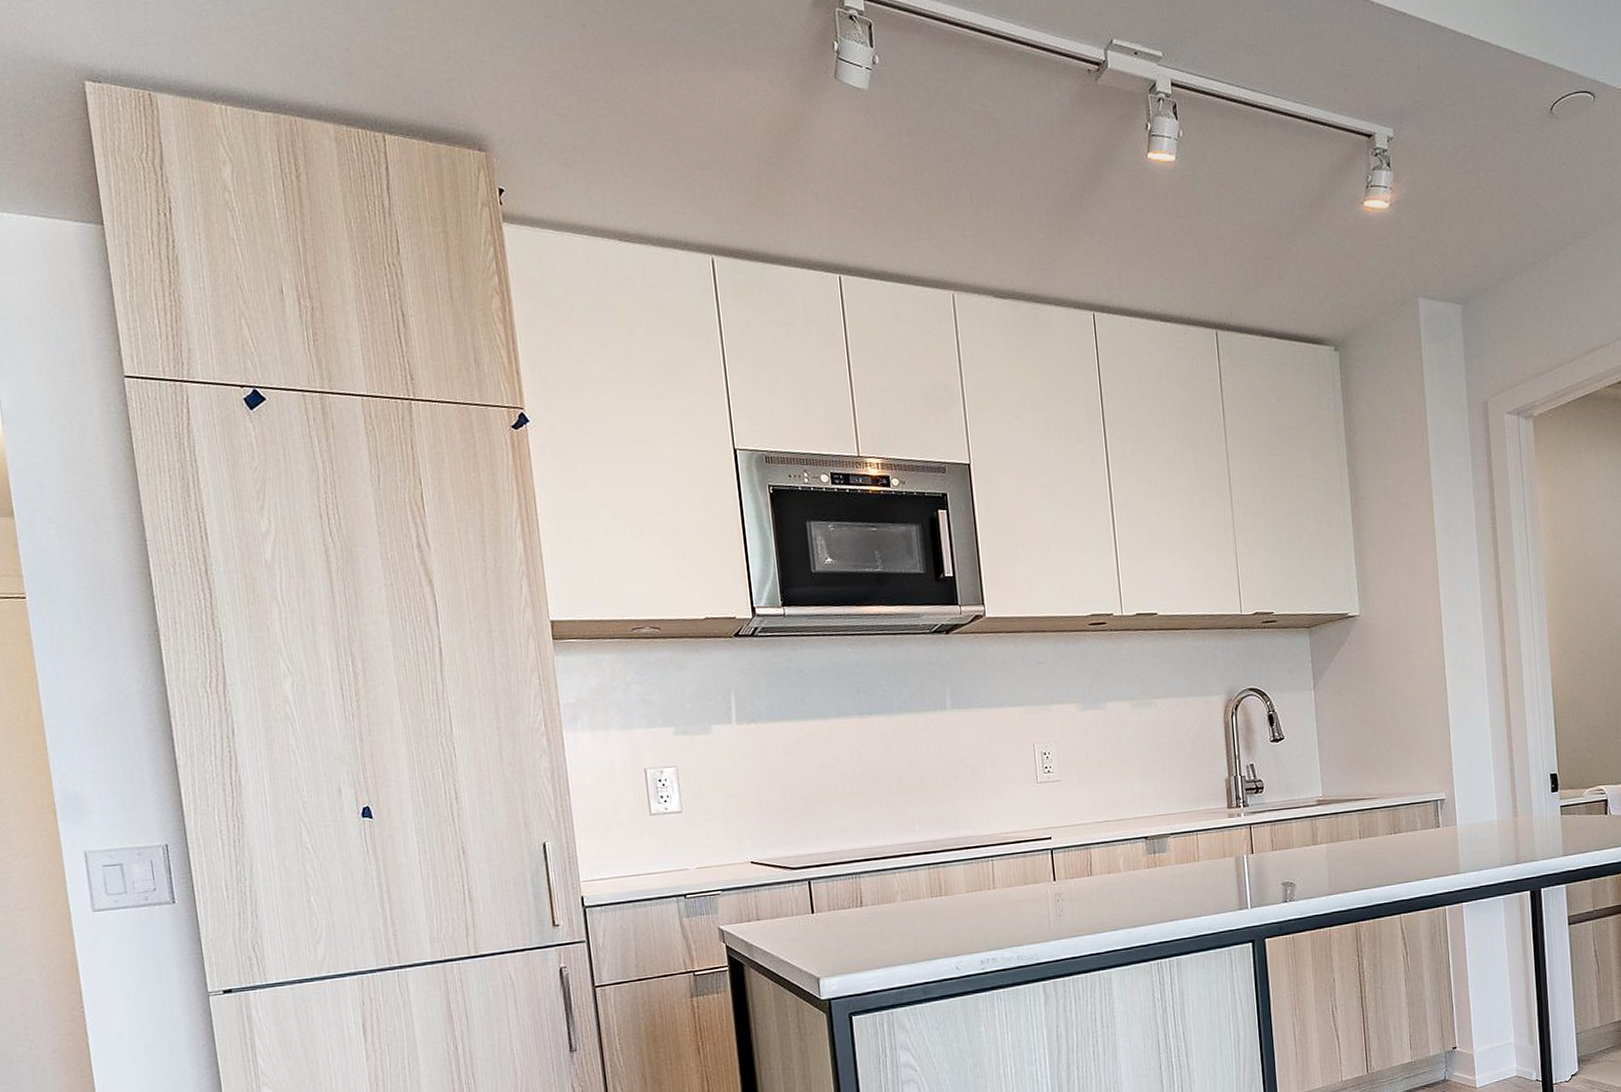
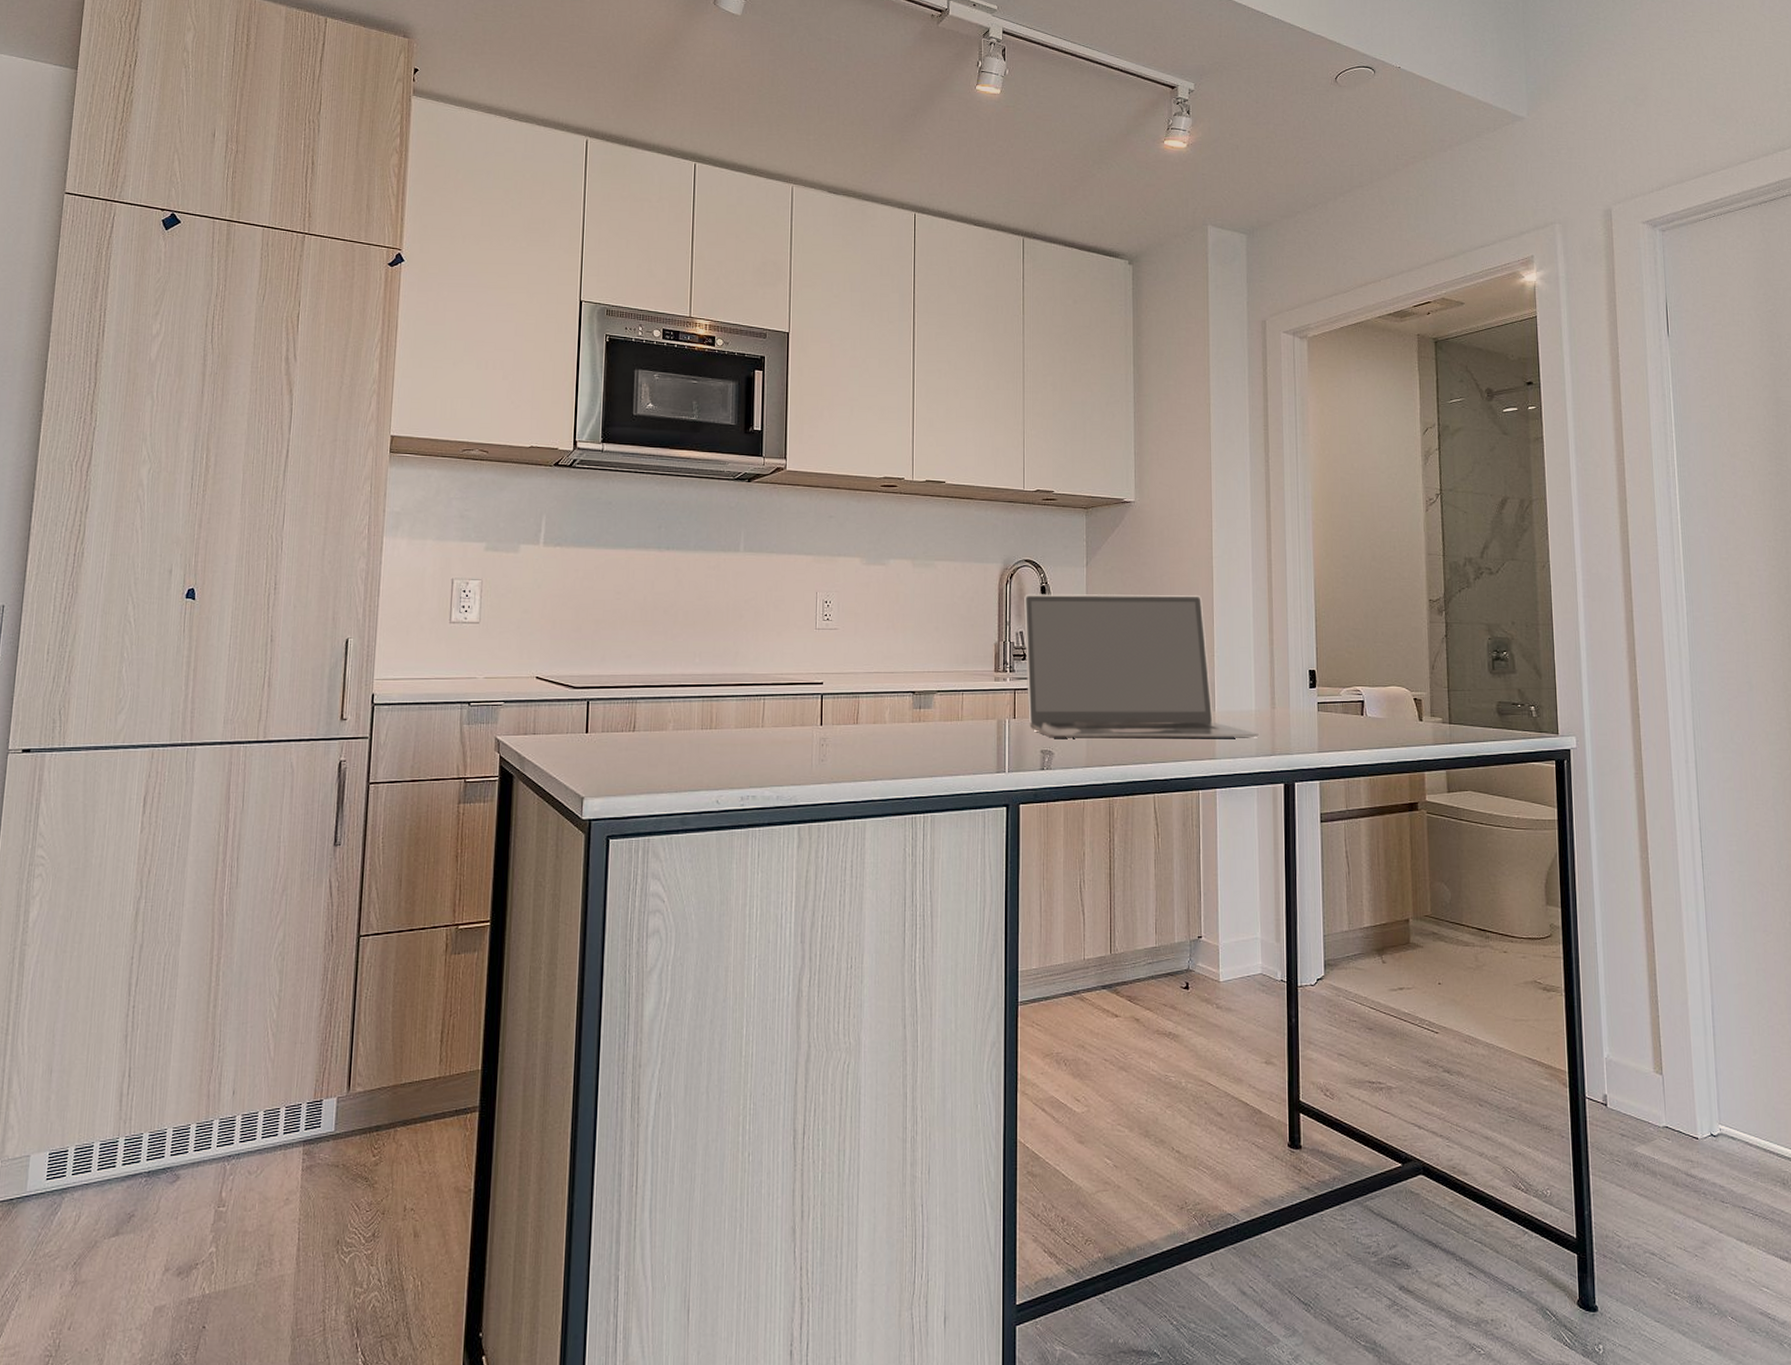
laptop: none [1251,707,1502,870] -> present [1023,594,1259,739]

